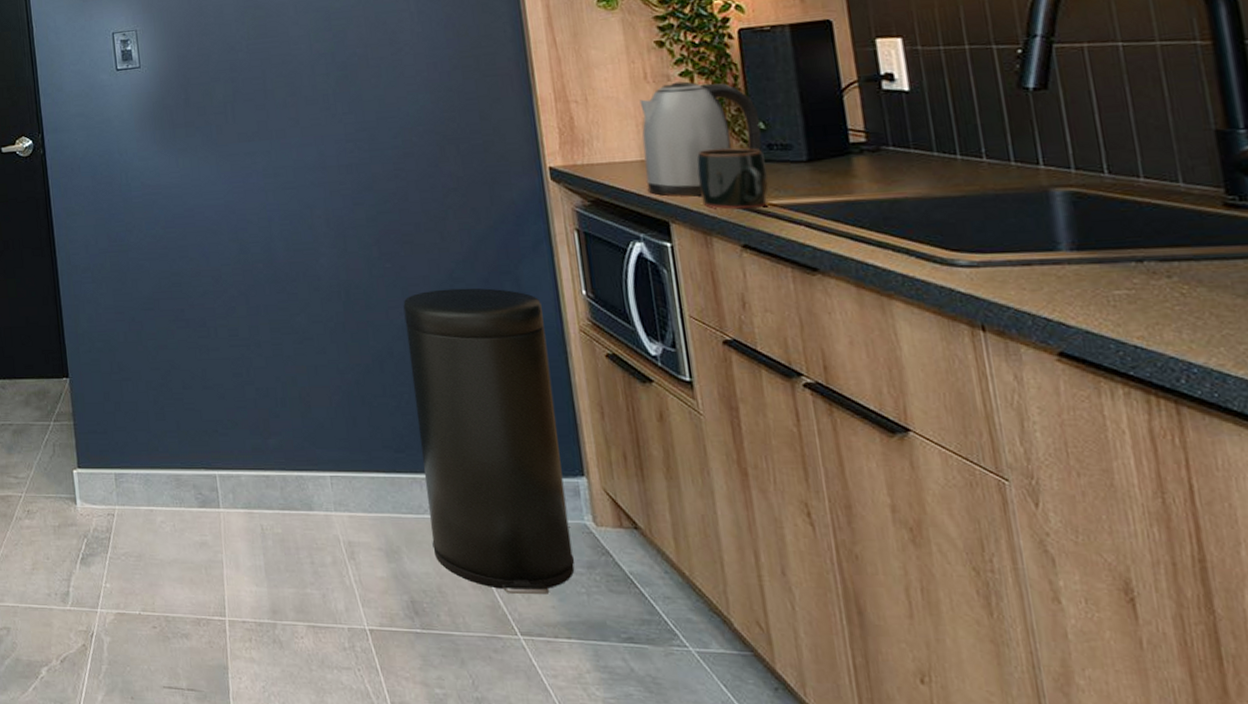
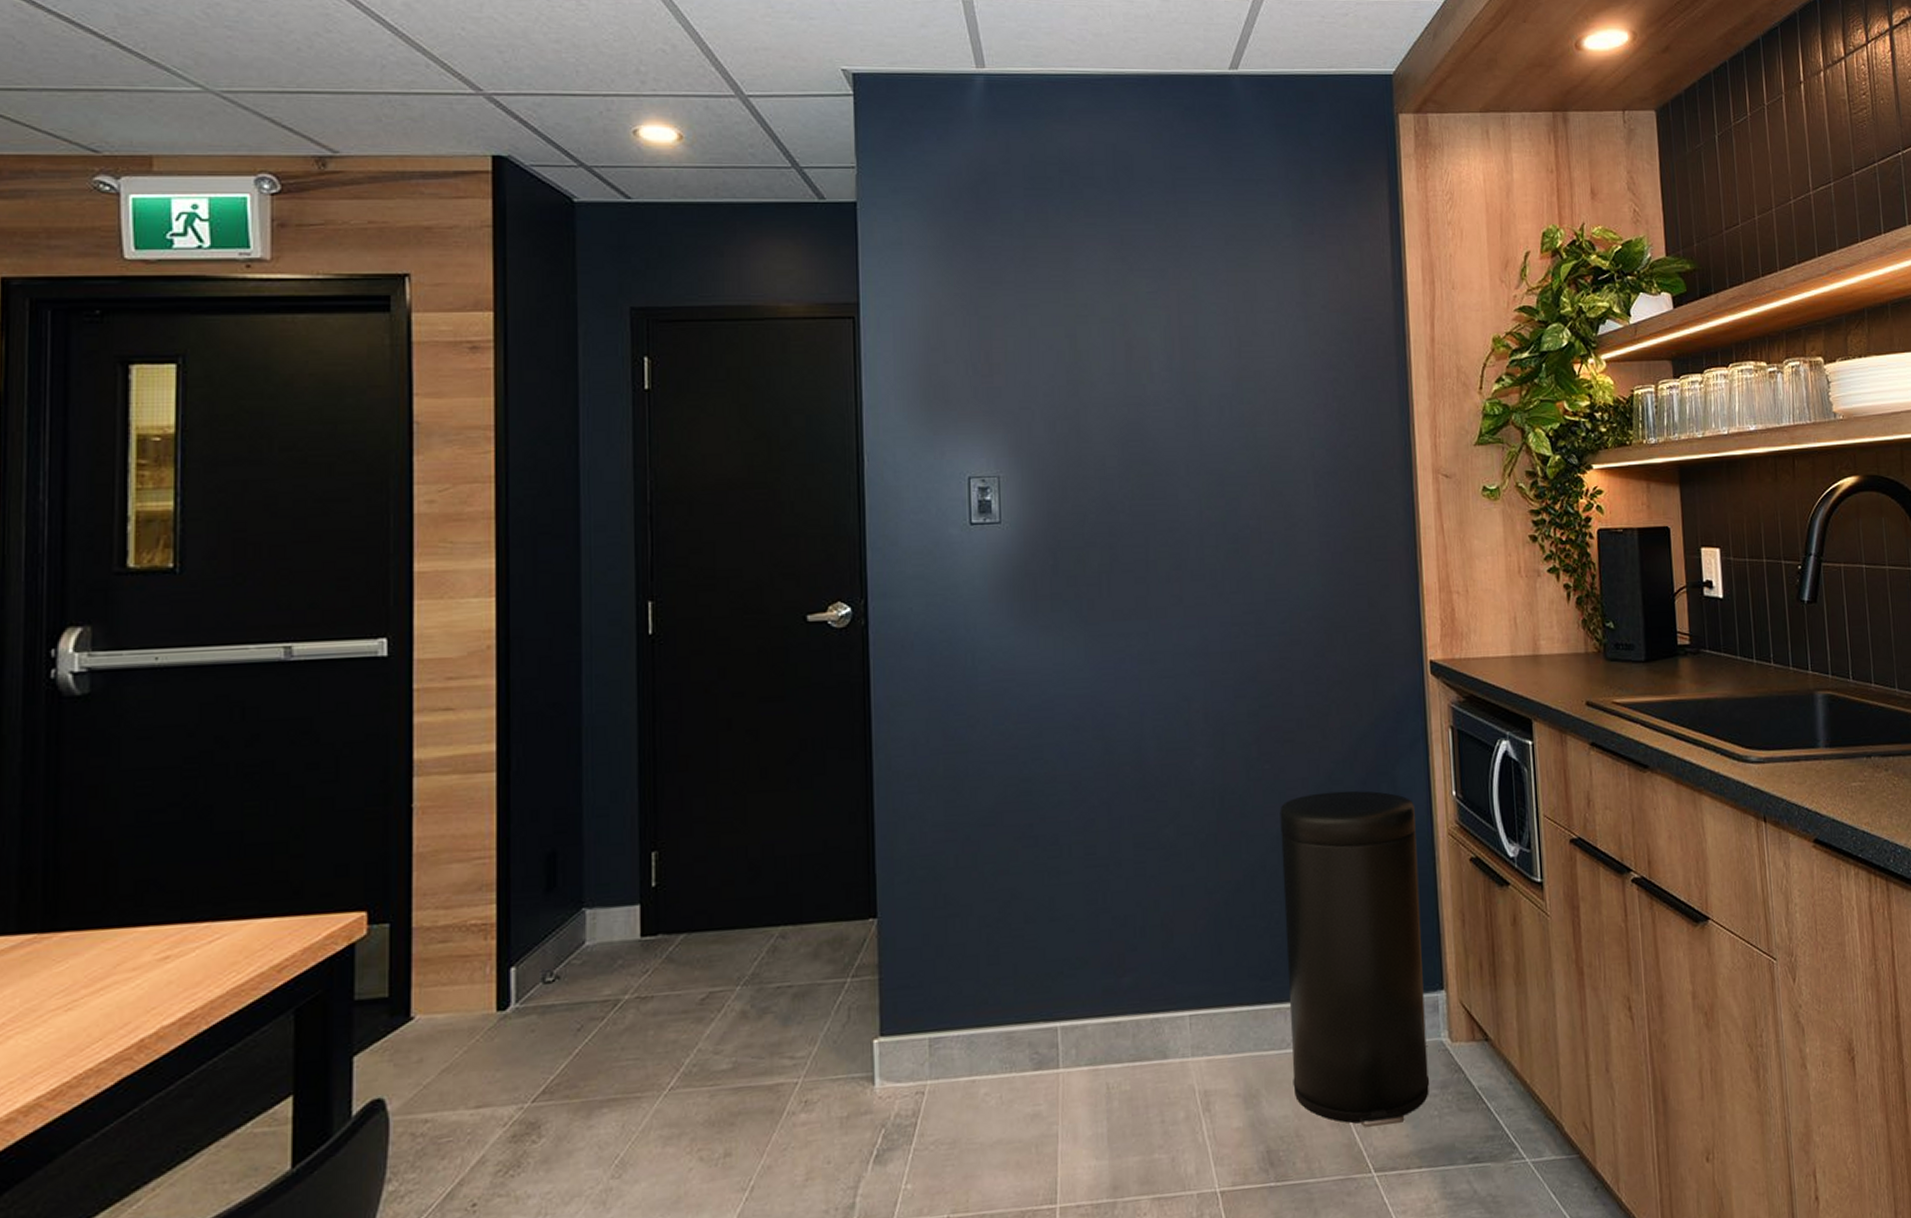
kettle: present [639,81,762,197] -> none [1513,577,1611,694]
mug: present [696,147,768,210] -> none [1557,646,1614,708]

